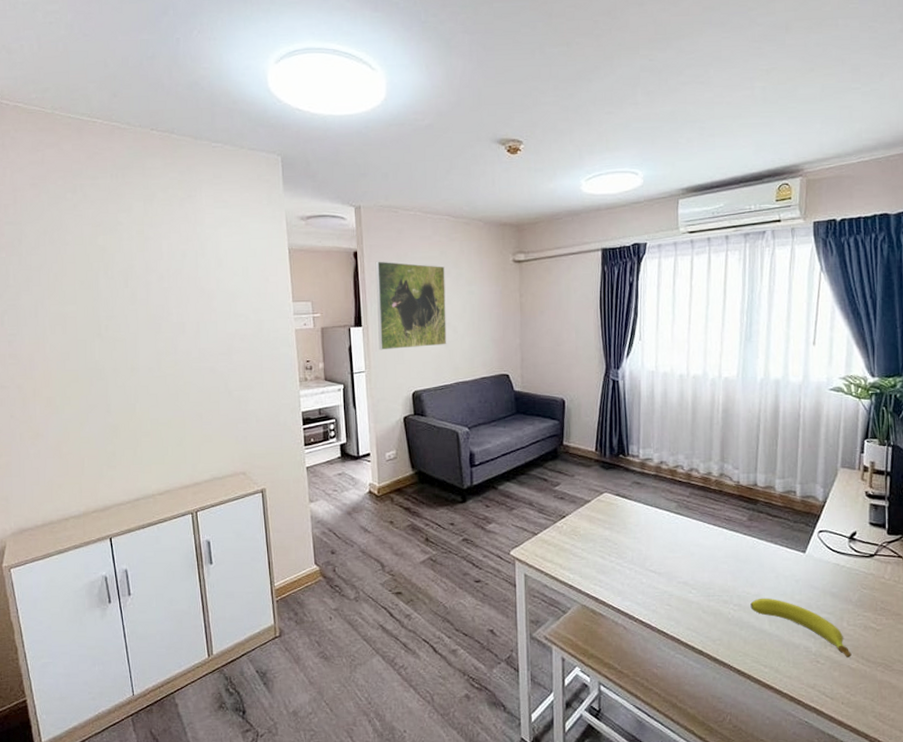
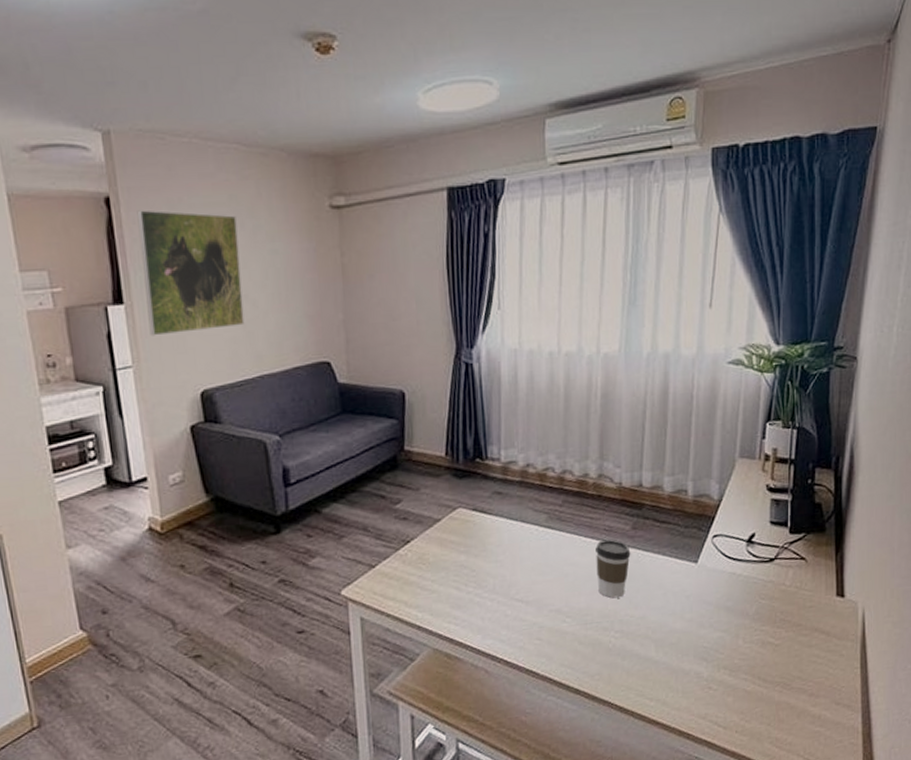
coffee cup: none [717,527,747,577] -> present [596,539,631,599]
fruit: present [750,598,852,657] -> none [634,620,747,680]

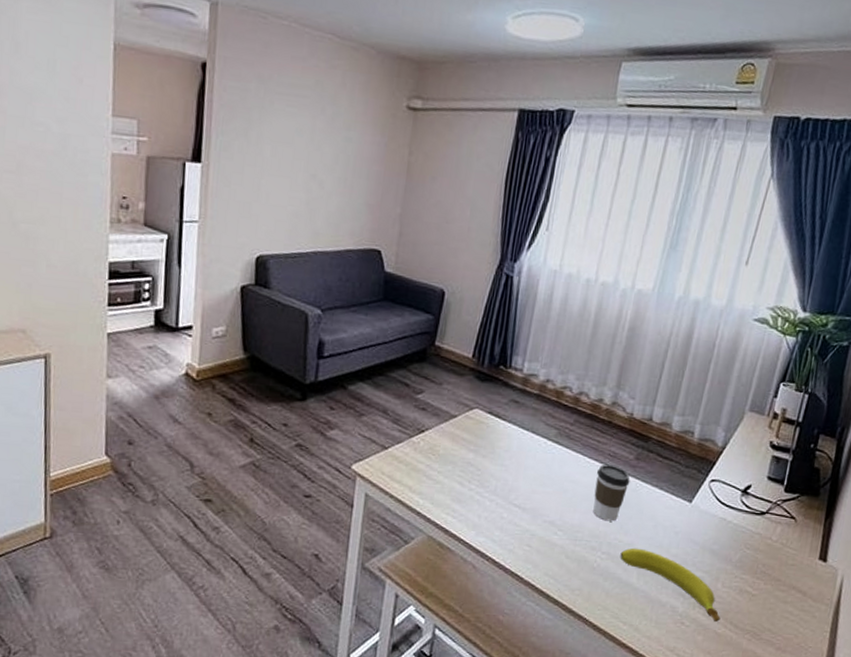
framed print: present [137,210,245,336] -> none [220,79,319,202]
fruit: none [634,620,747,680] -> present [620,548,721,622]

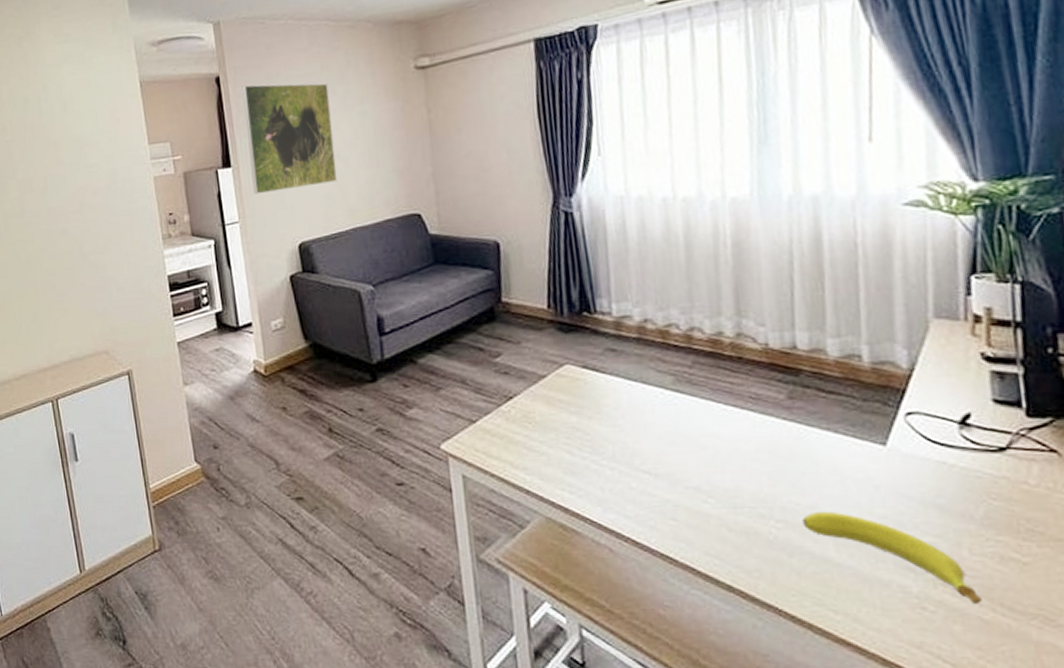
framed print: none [220,79,319,202] -> present [242,83,337,195]
coffee cup: present [593,464,630,522] -> none [740,409,789,480]

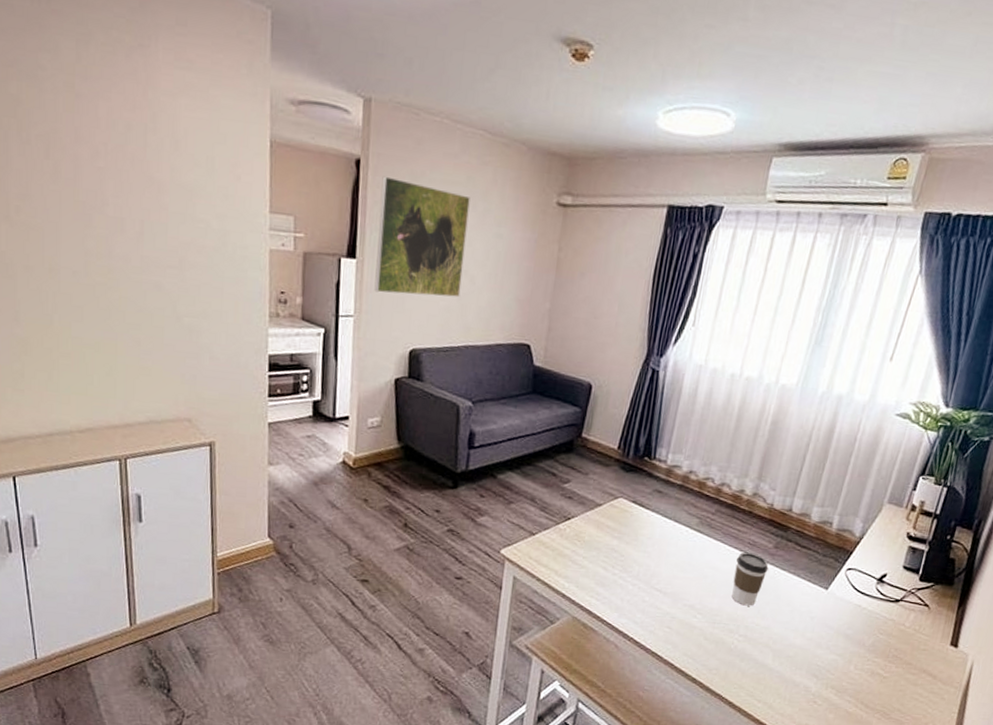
coffee cup: none [740,409,789,480] -> present [731,552,769,606]
fruit: present [802,511,982,604] -> none [756,631,852,701]

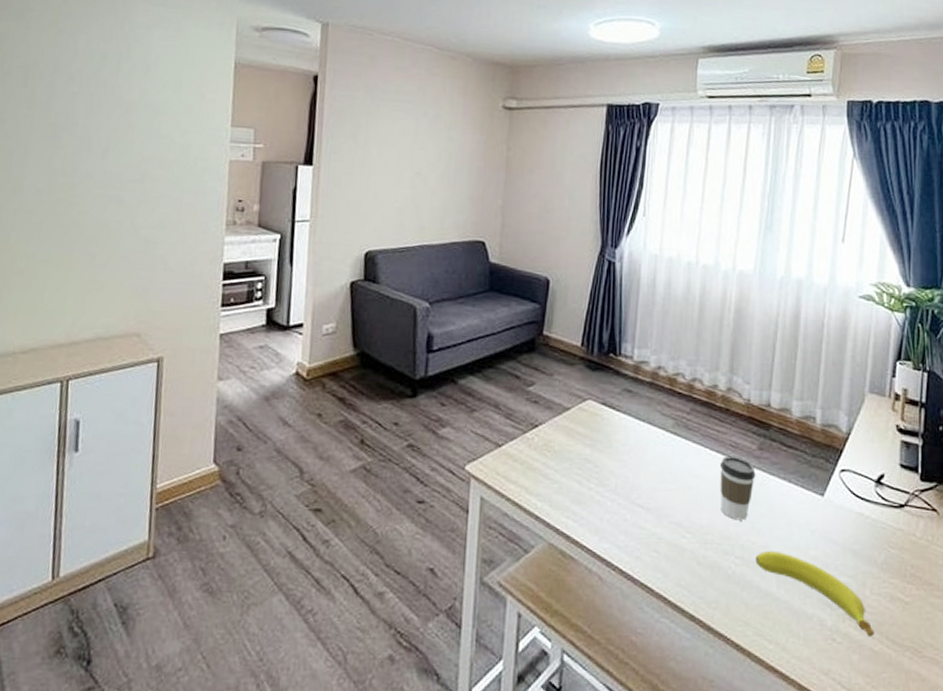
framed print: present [374,176,470,298] -> none [330,89,421,198]
fruit: none [756,631,852,701] -> present [755,550,875,636]

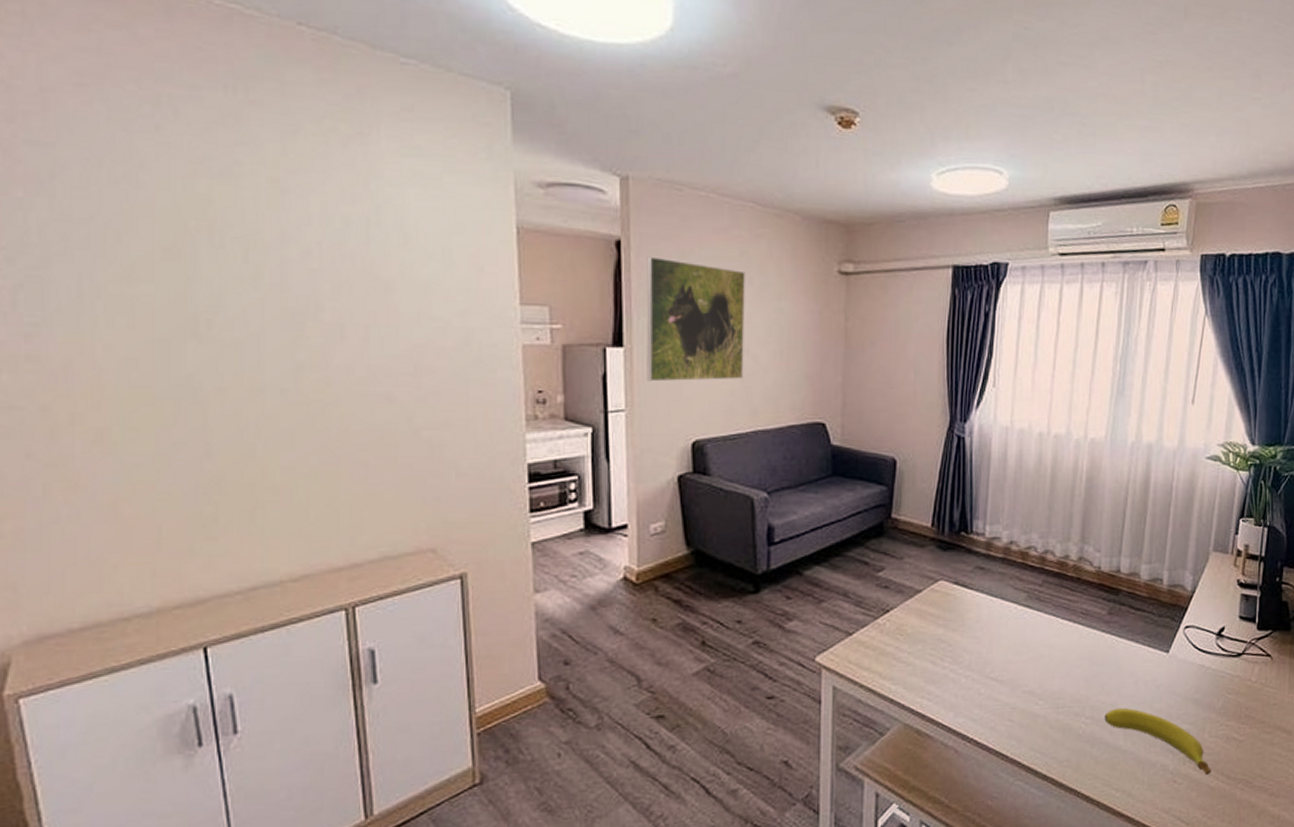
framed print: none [330,89,421,198] -> present [646,256,745,382]
coffee cup: present [720,455,756,521] -> none [1071,623,1106,683]

